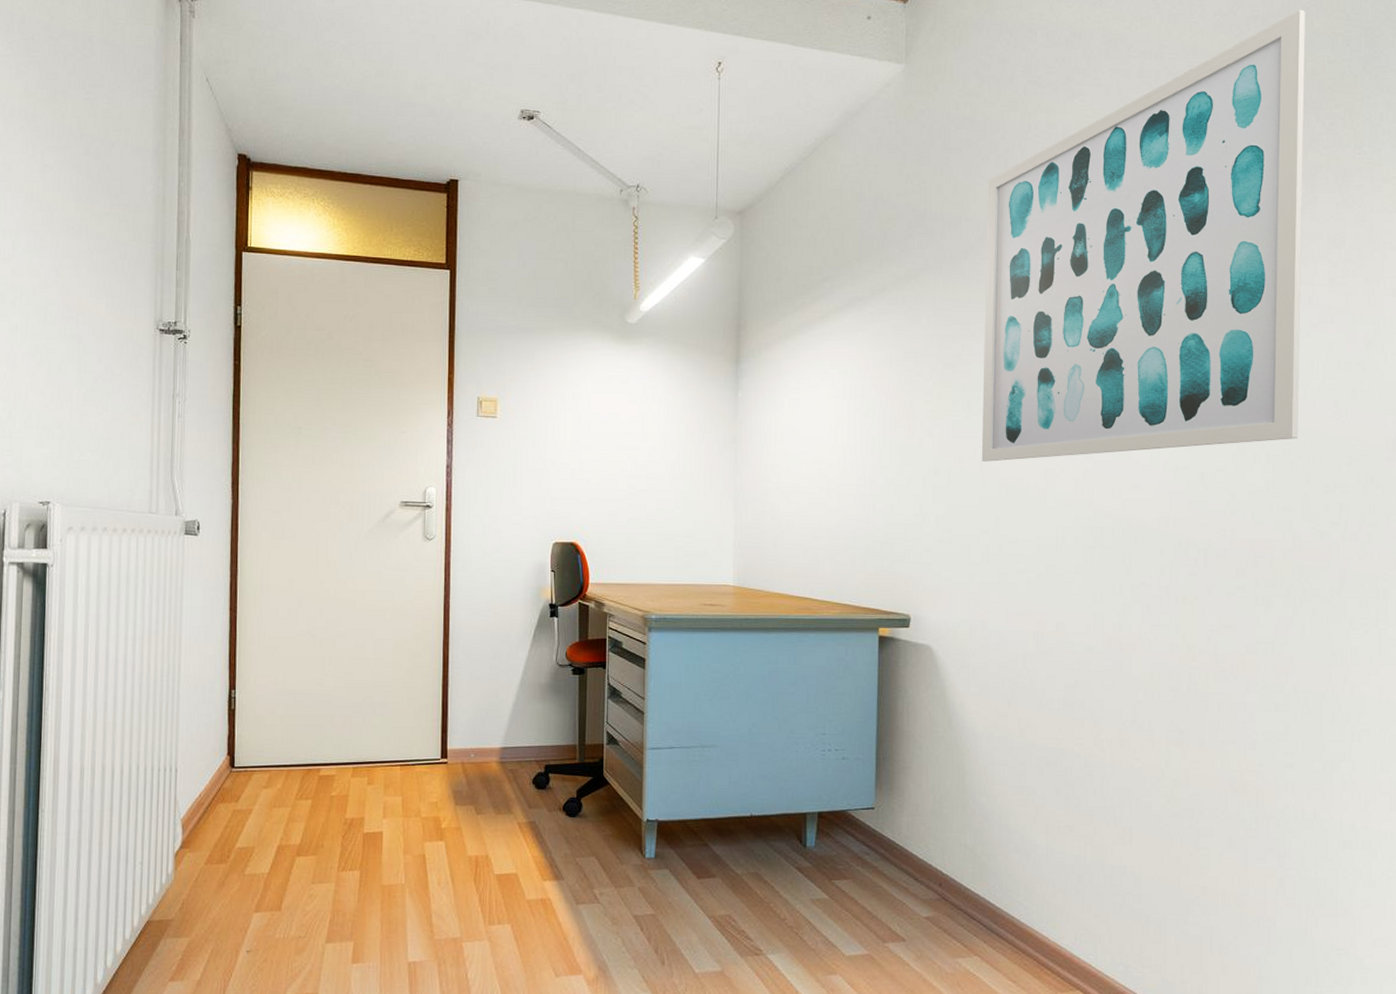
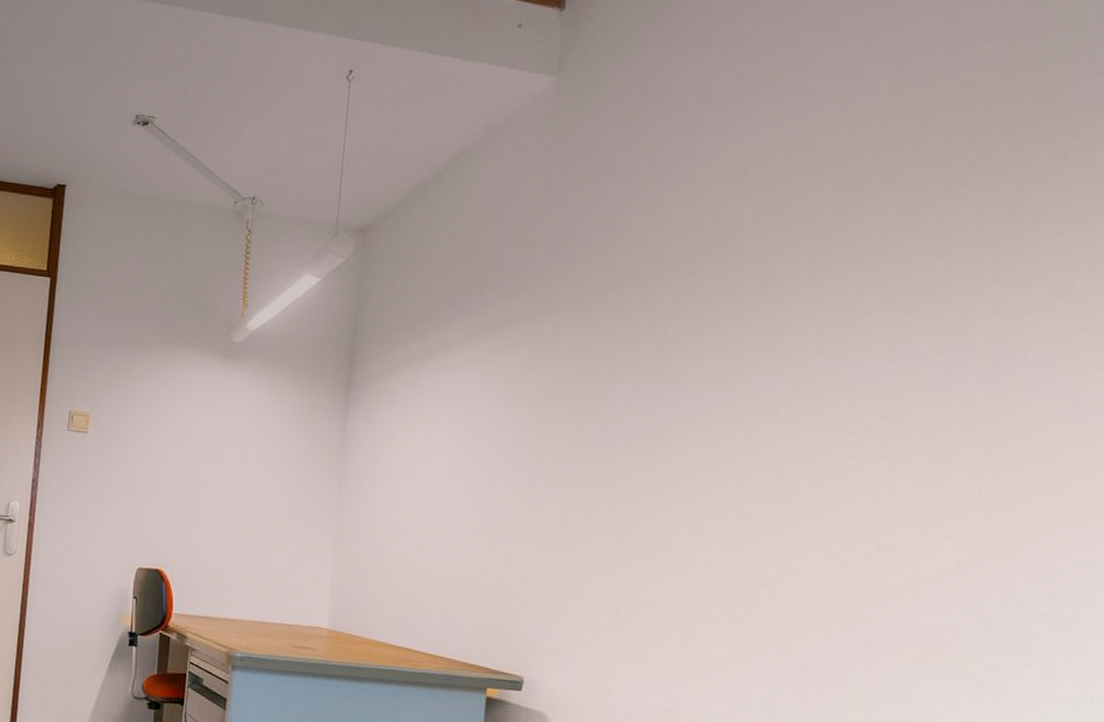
wall art: present [981,9,1306,462] -> none [616,24,1040,516]

